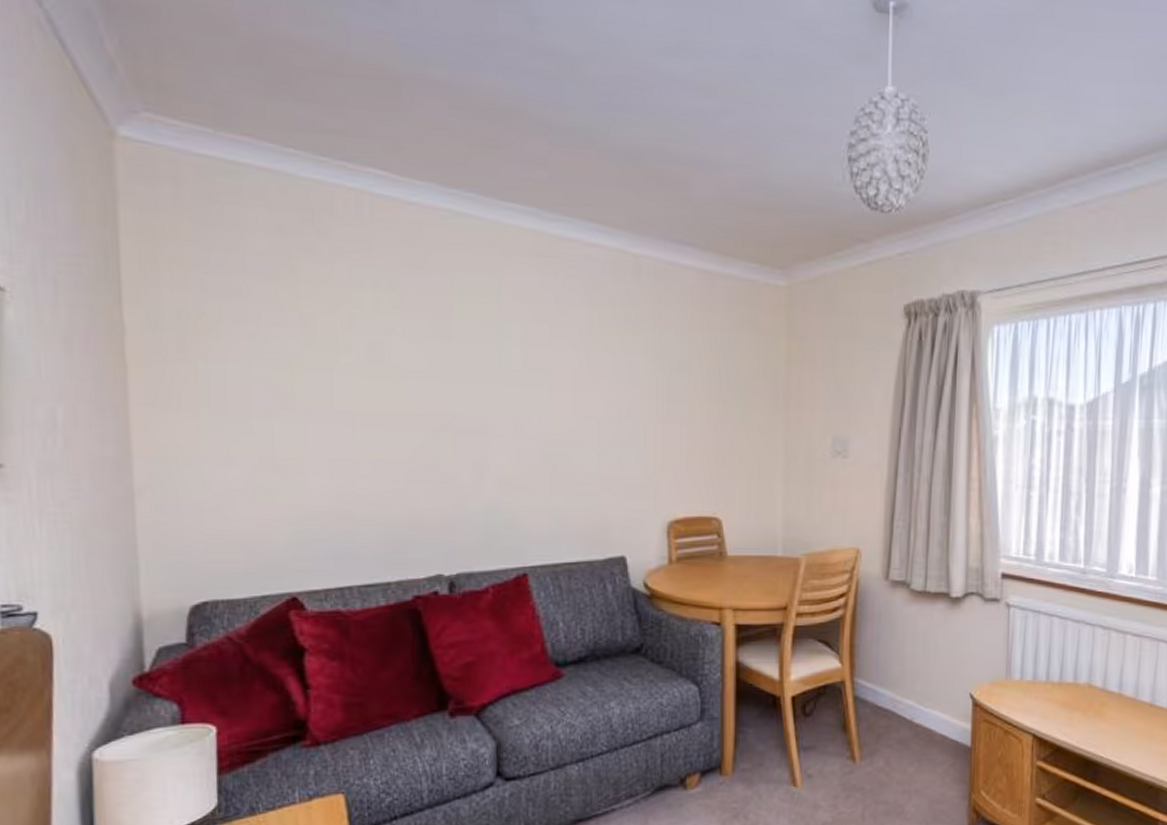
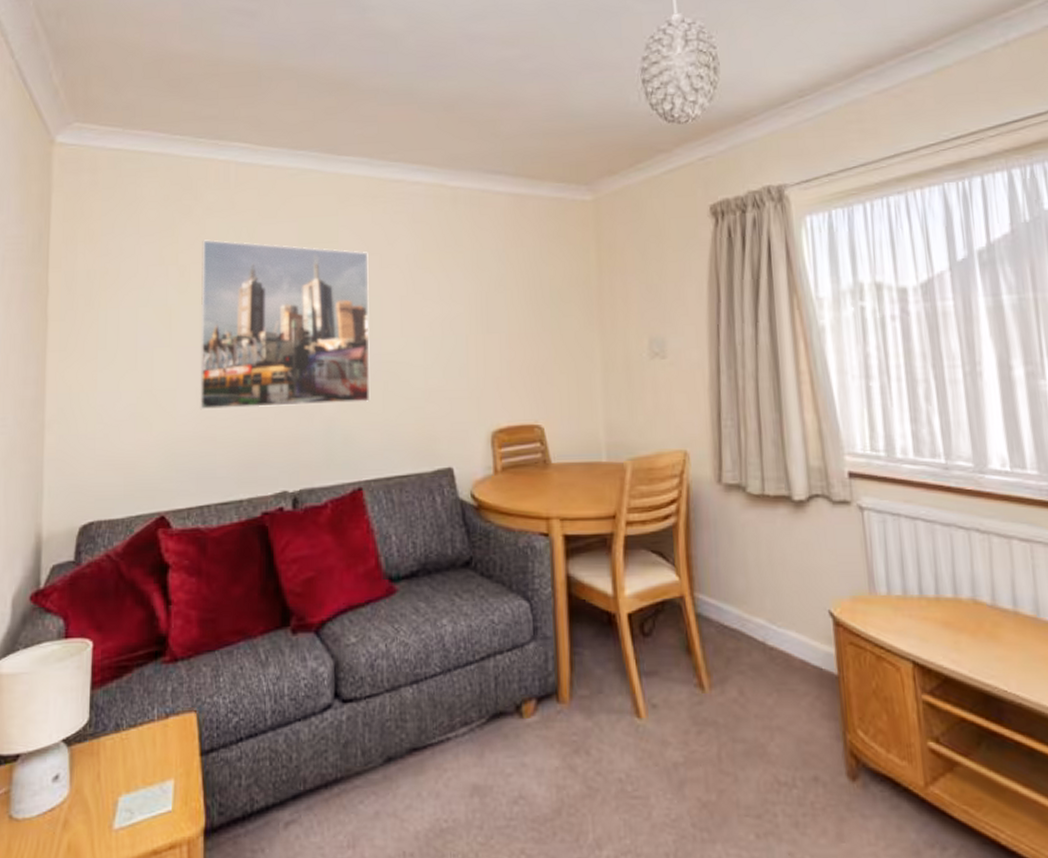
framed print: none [330,285,537,486] -> present [200,239,371,410]

